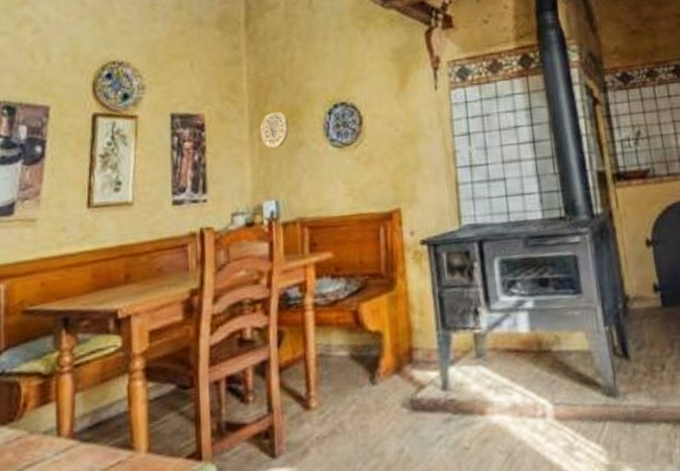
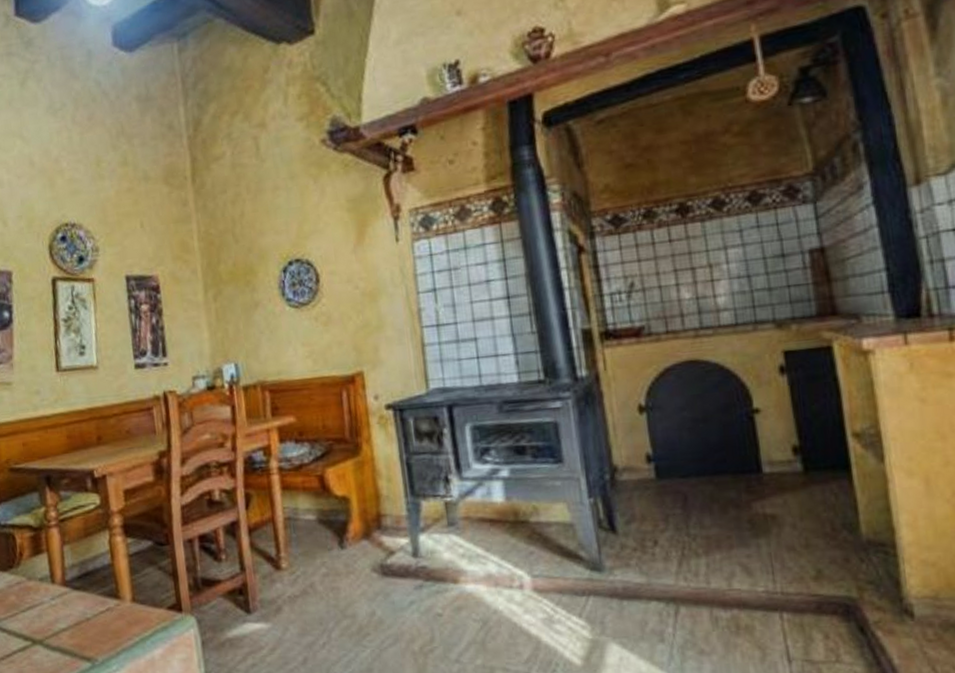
decorative plate: present [259,111,289,149] -> none [214,270,244,310]

